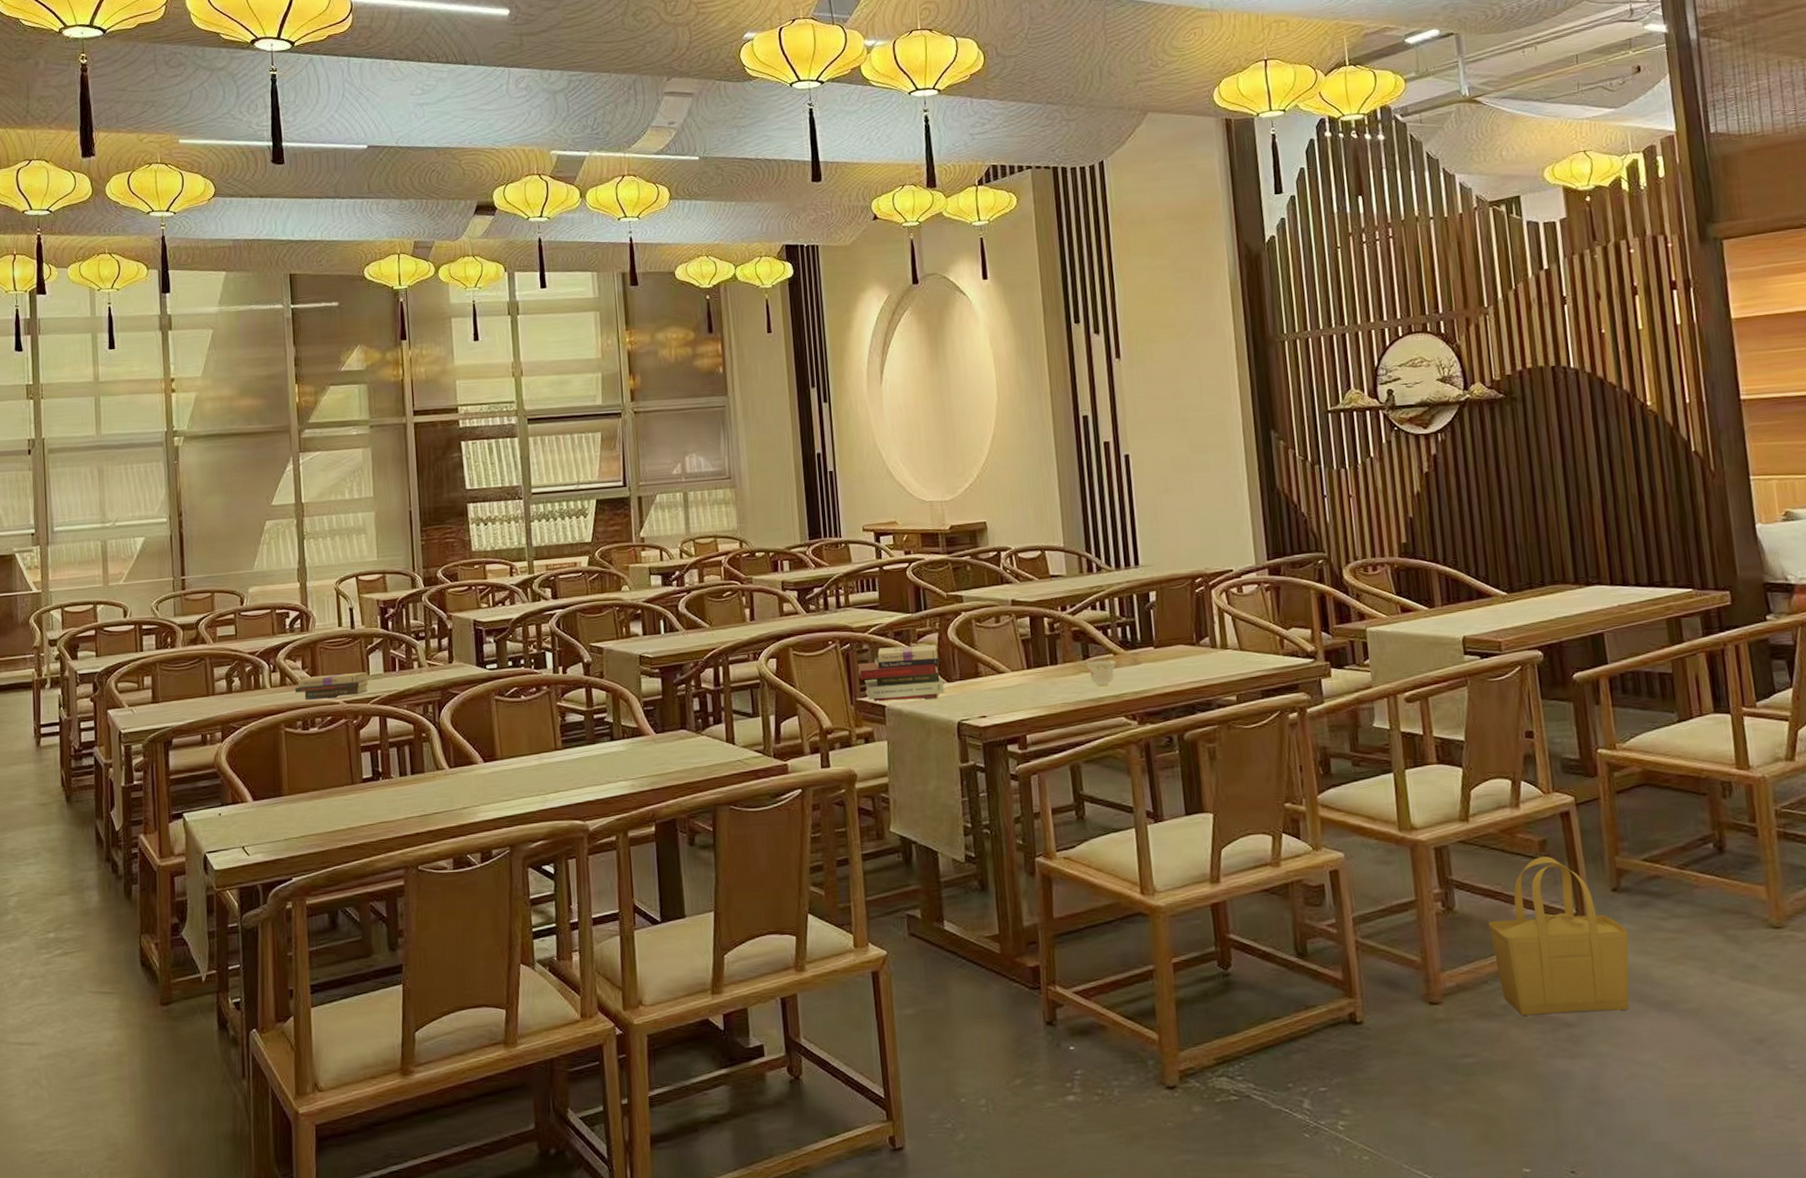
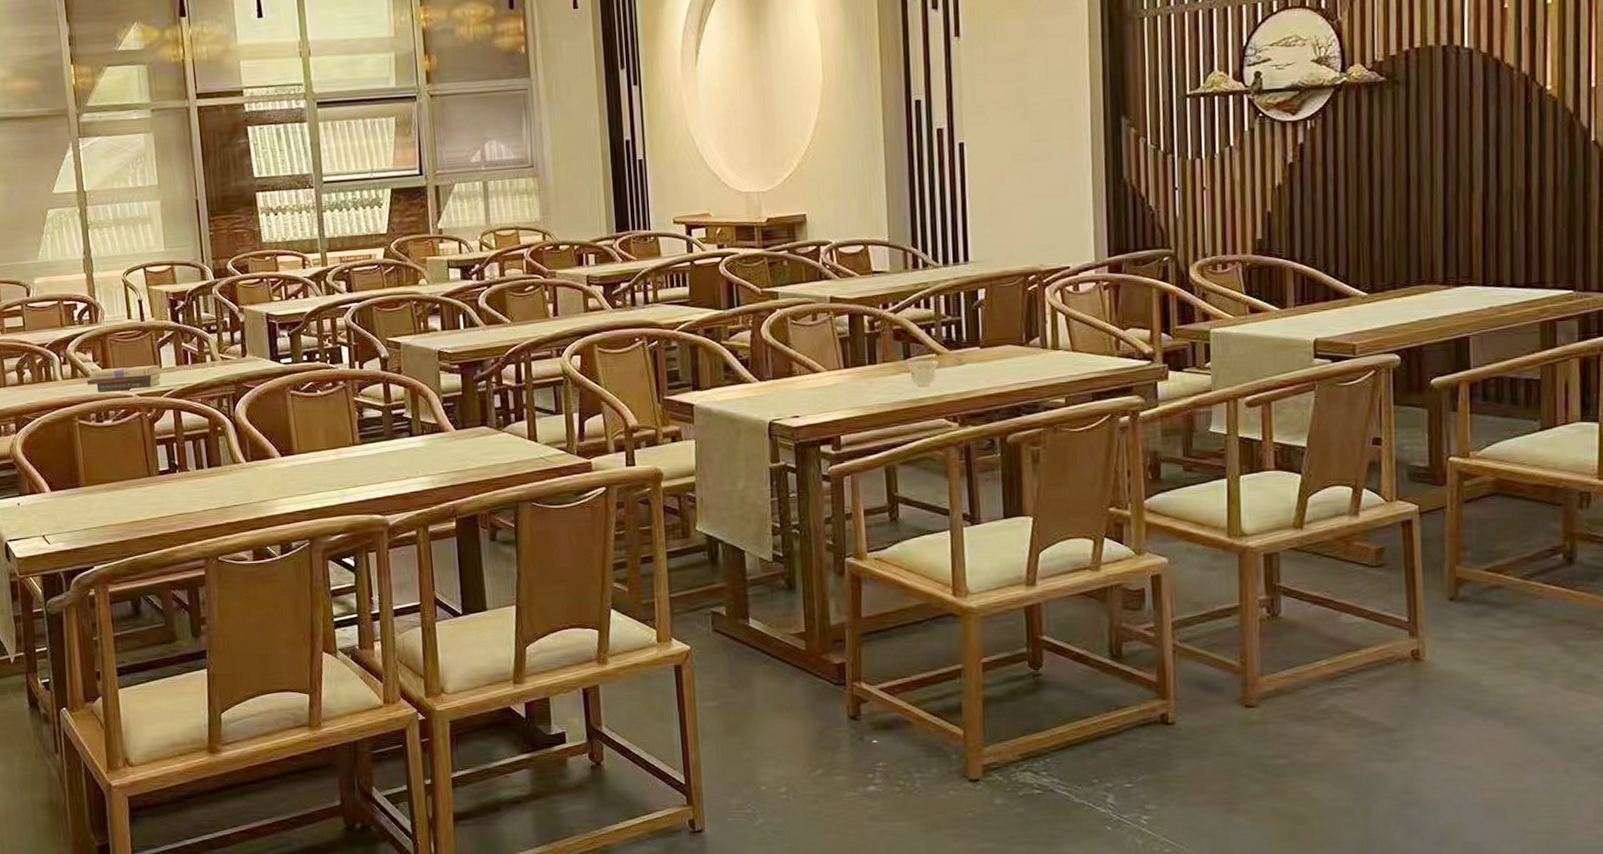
books: present [857,644,945,701] -> none [665,342,756,400]
shopping bag: present [1488,856,1629,1016] -> none [1314,565,1461,720]

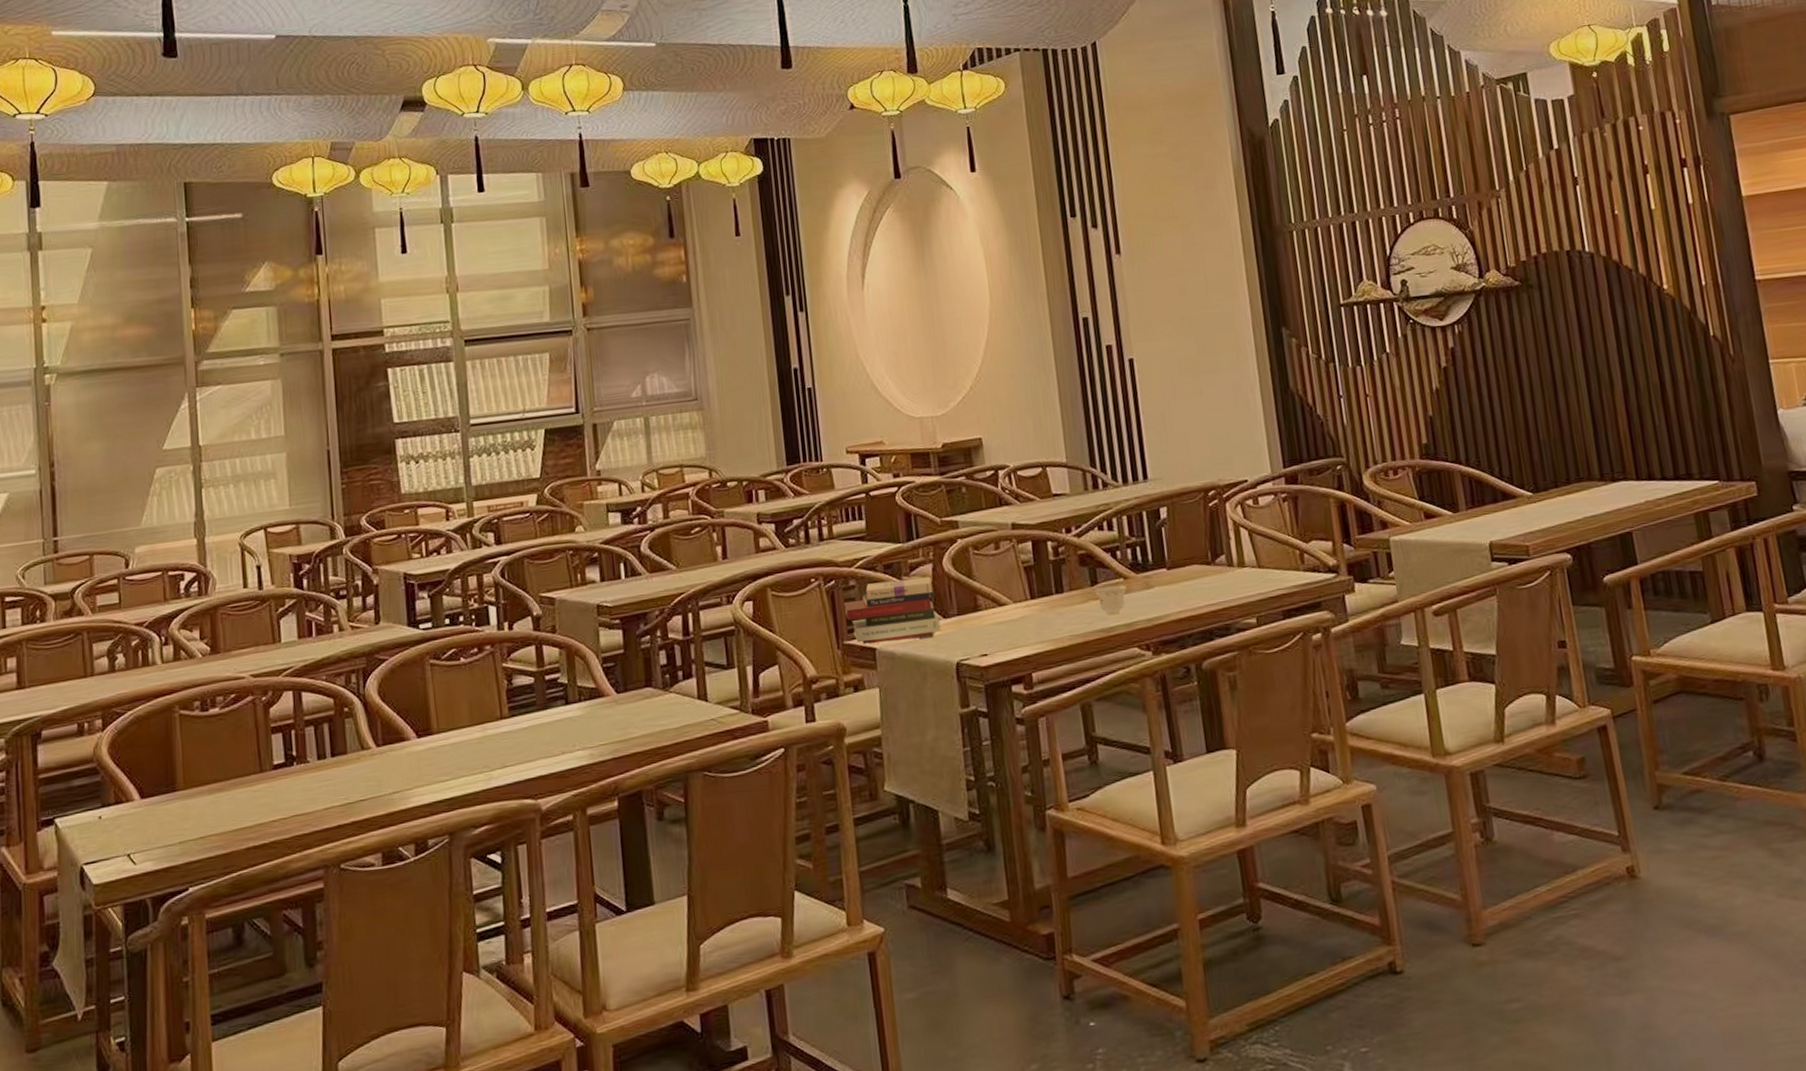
books: present [87,365,161,392] -> none [192,639,280,675]
books: none [665,342,756,400] -> present [843,576,941,644]

